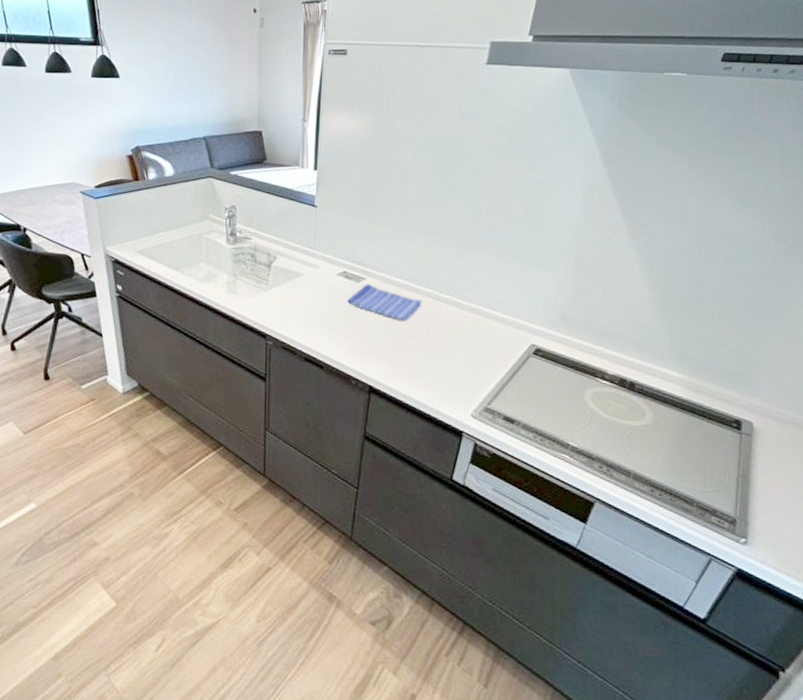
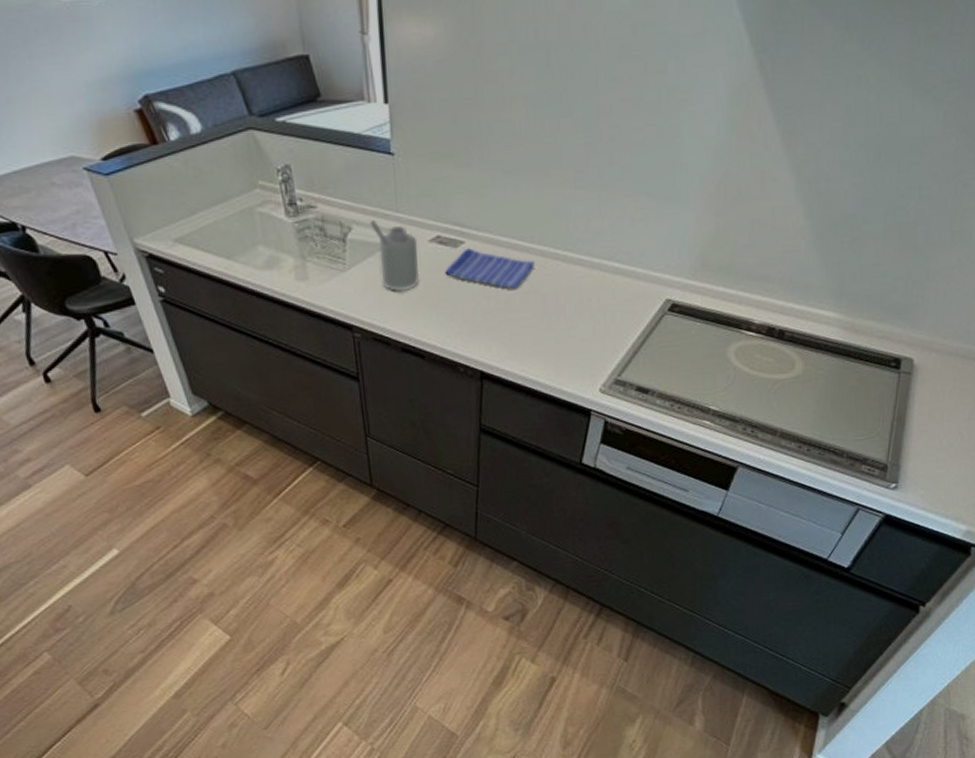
soap dispenser: none [291,254,328,312] -> present [370,220,420,293]

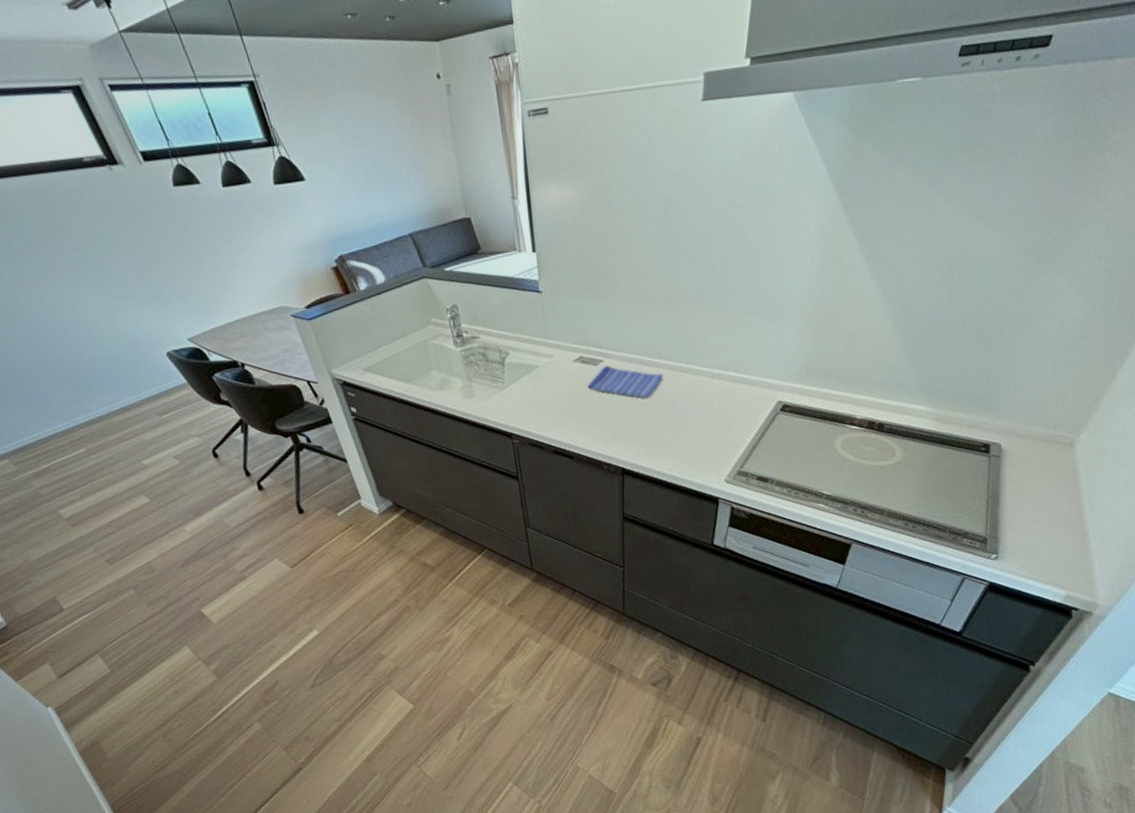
soap dispenser: present [370,220,420,293] -> none [523,346,567,405]

